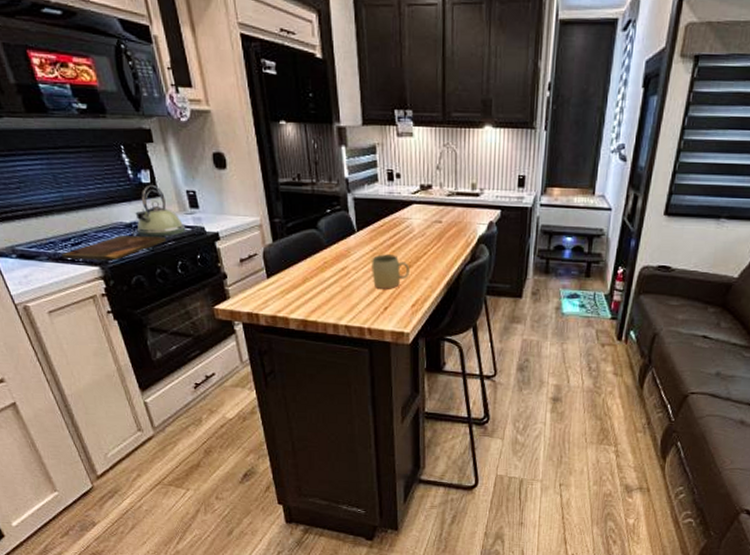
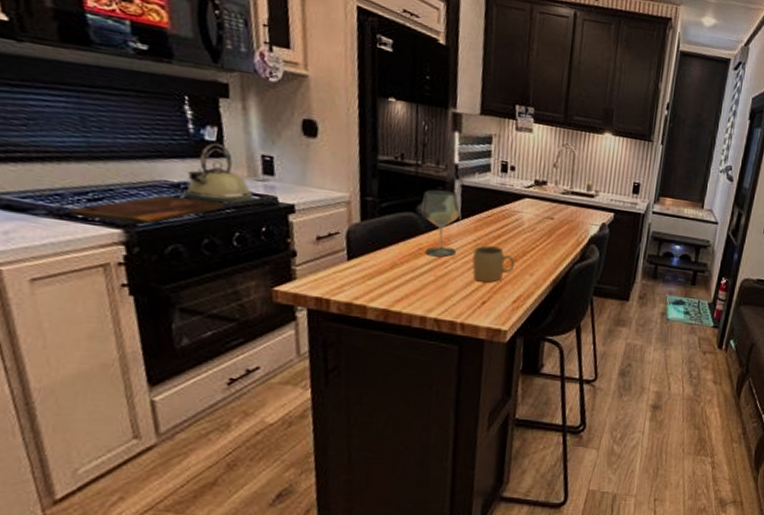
wine glass: none [320,204,356,269] -> present [420,189,461,257]

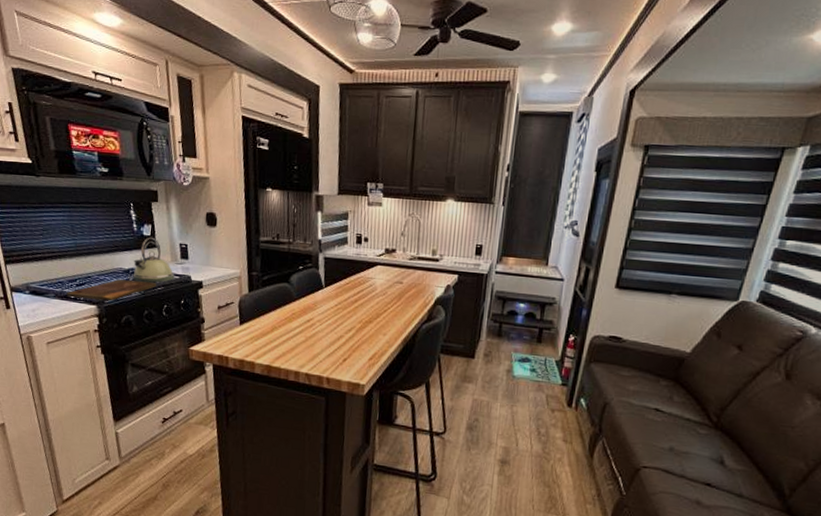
wine glass: present [420,189,461,257] -> none [292,262,324,320]
mug: present [472,245,515,283] -> none [334,309,370,342]

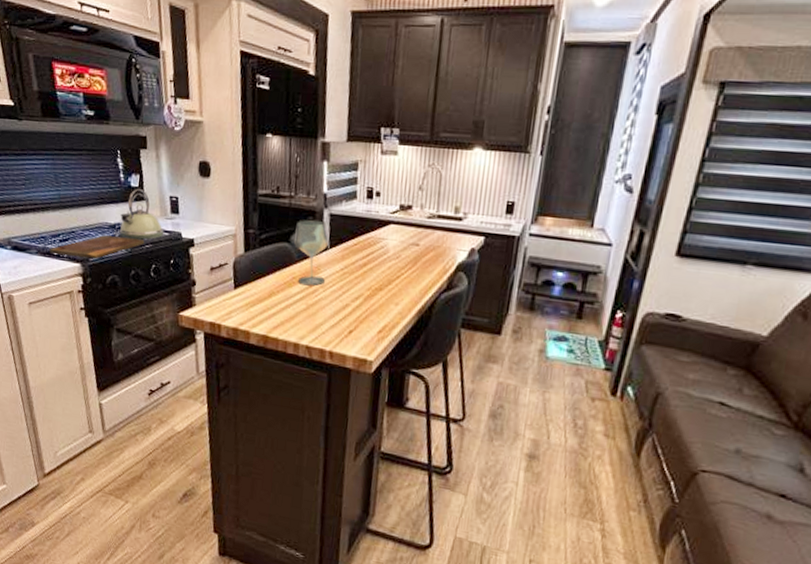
wine glass: none [292,262,324,320] -> present [293,219,329,286]

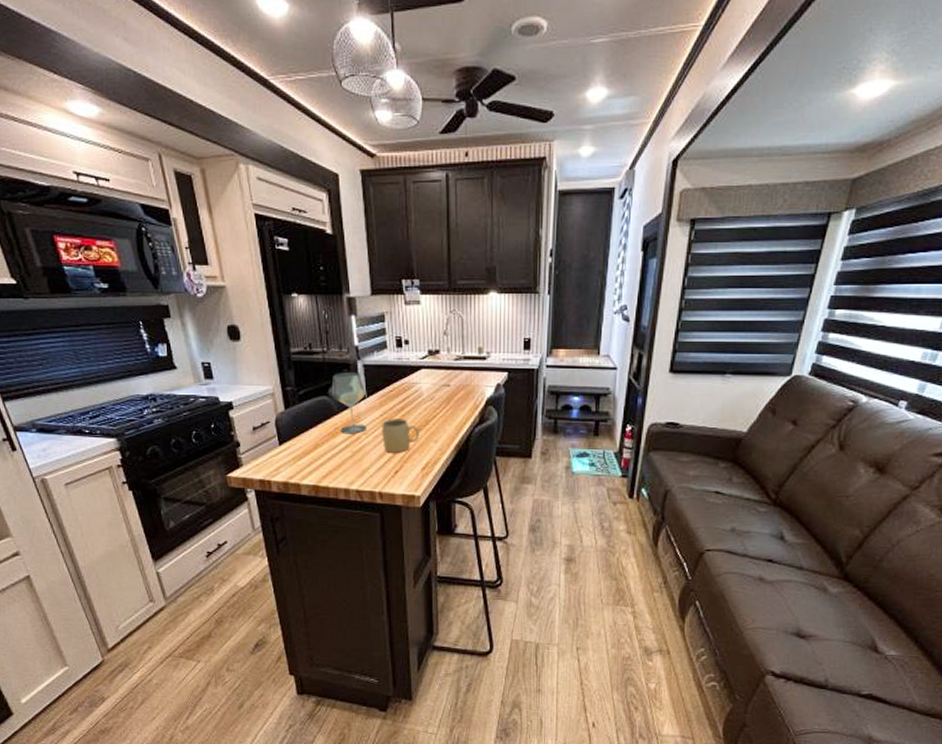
cutting board: present [49,235,145,259] -> none [80,408,182,432]
kettle: present [119,188,165,240] -> none [152,357,202,409]
mug: none [340,274,380,312] -> present [382,419,419,453]

